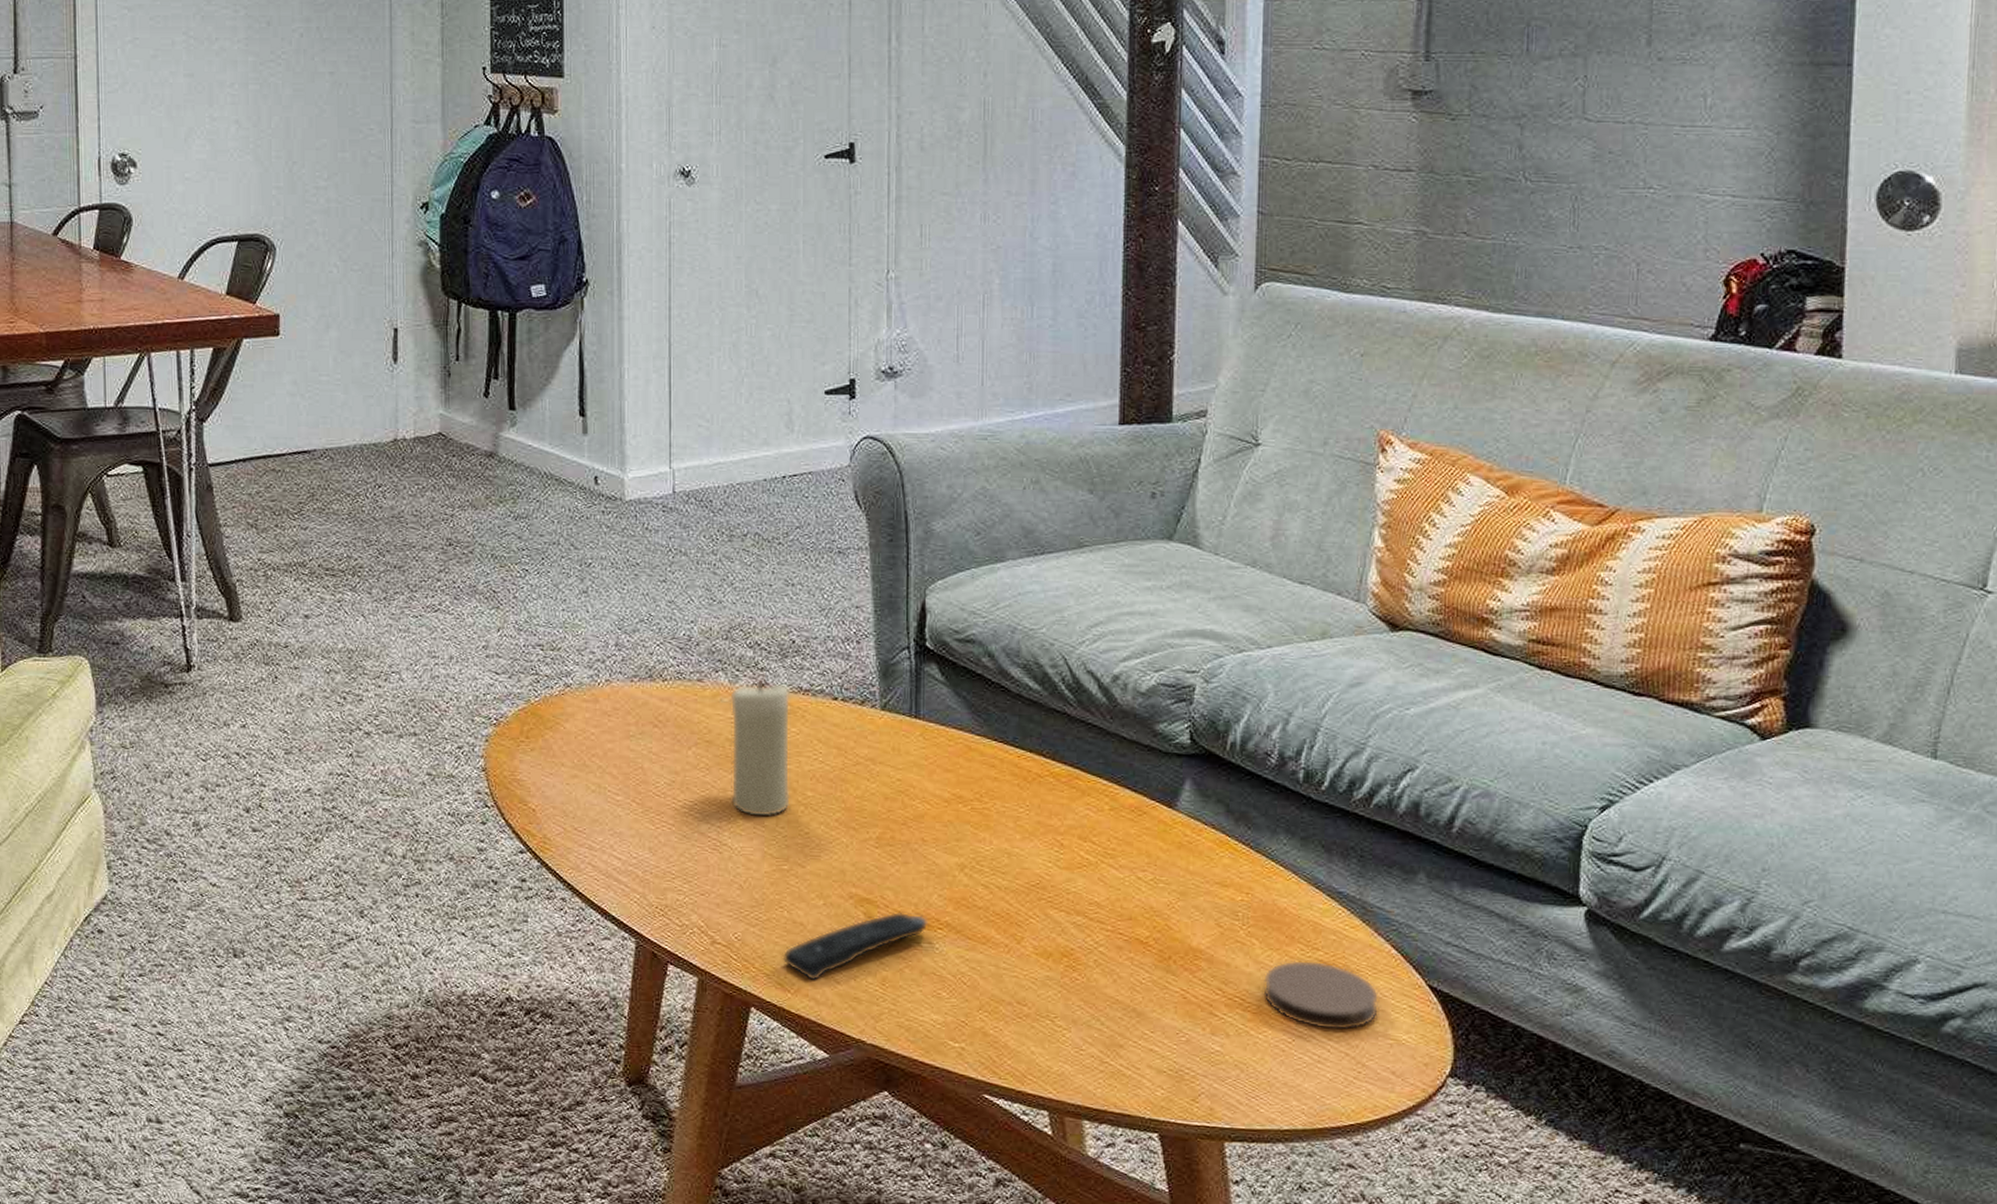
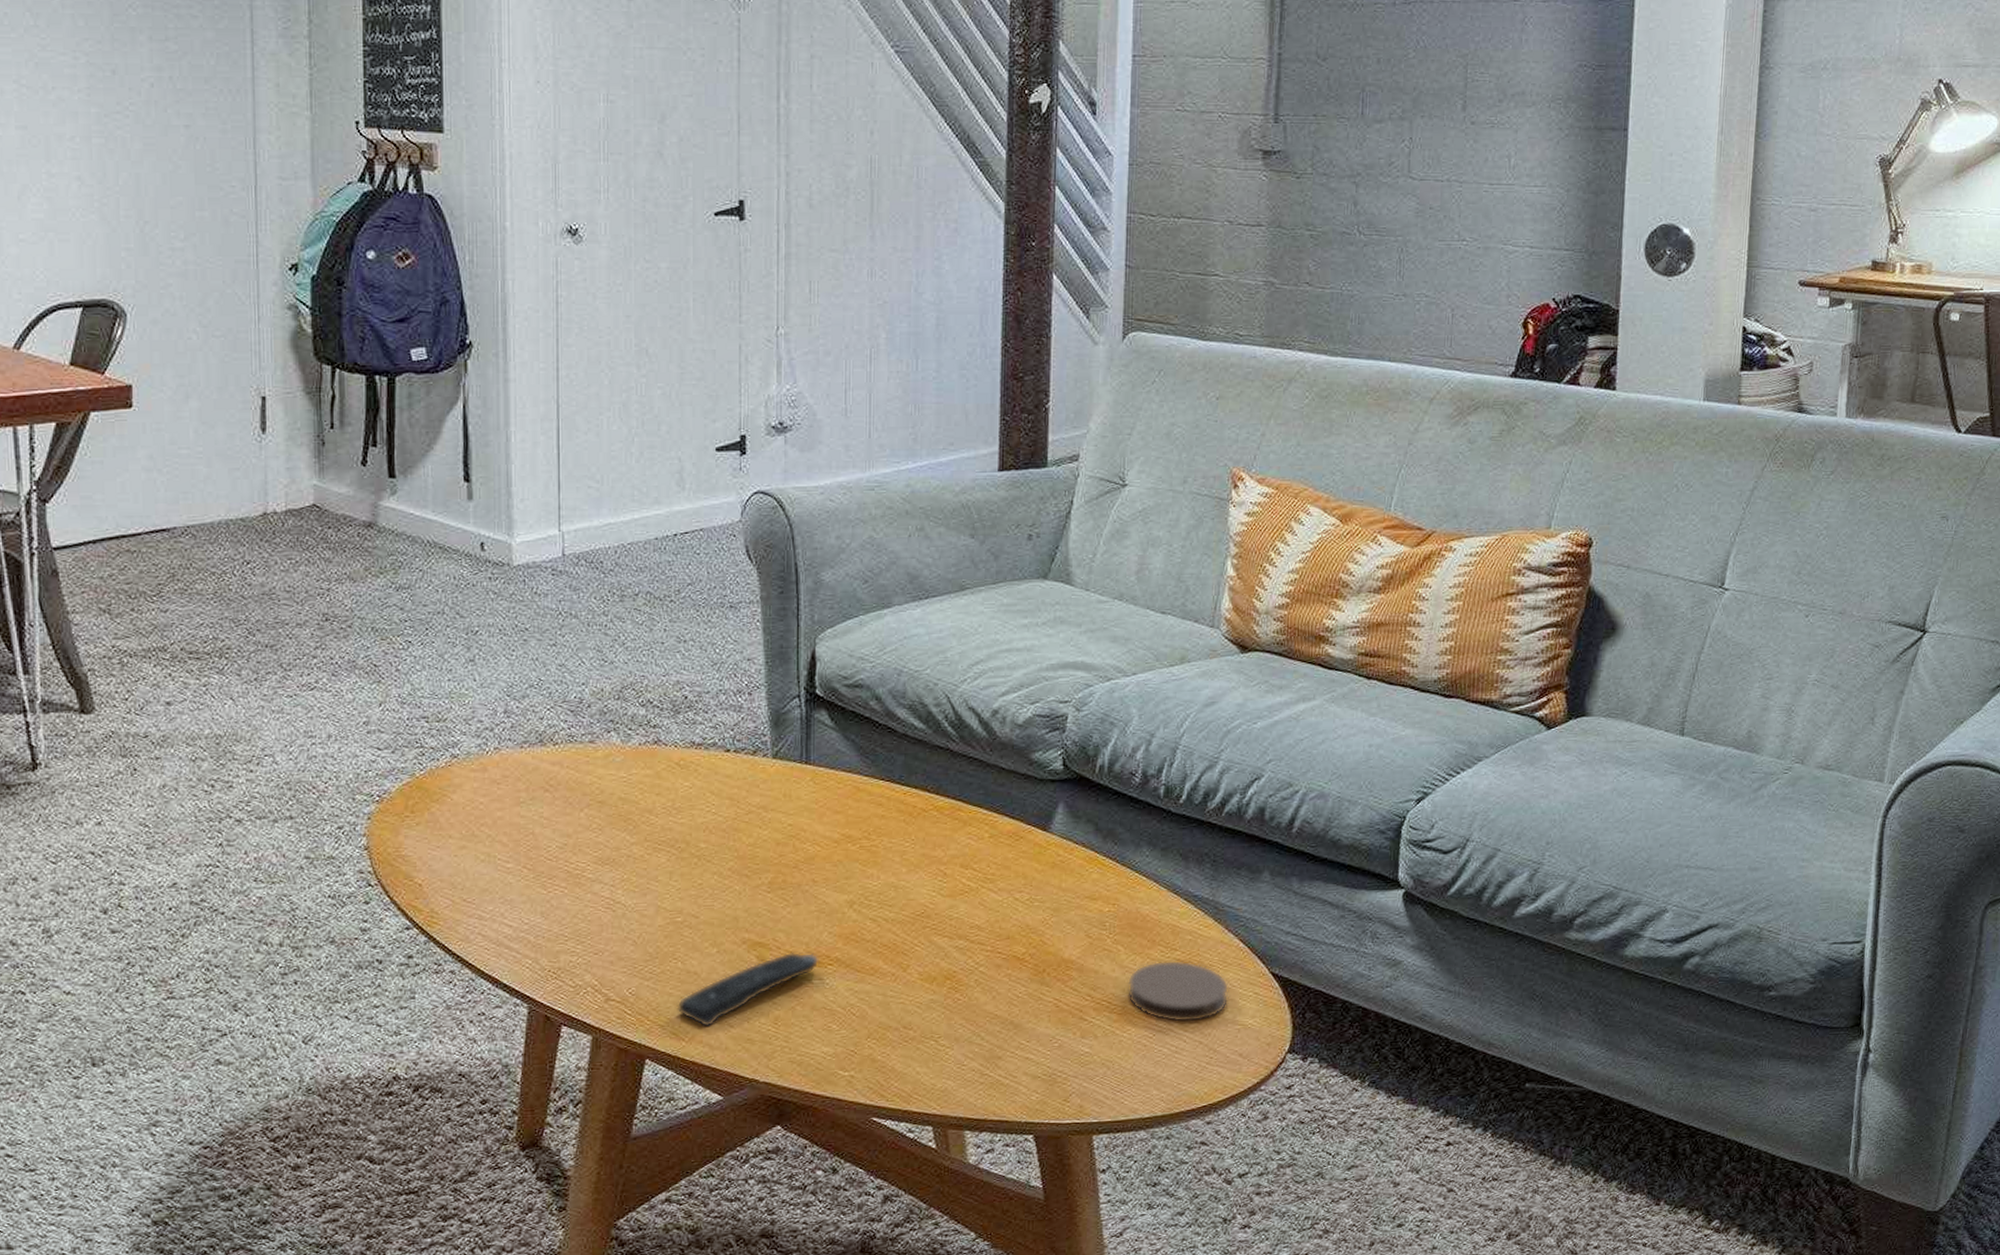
candle: present [730,679,791,818] -> none [622,737,684,873]

